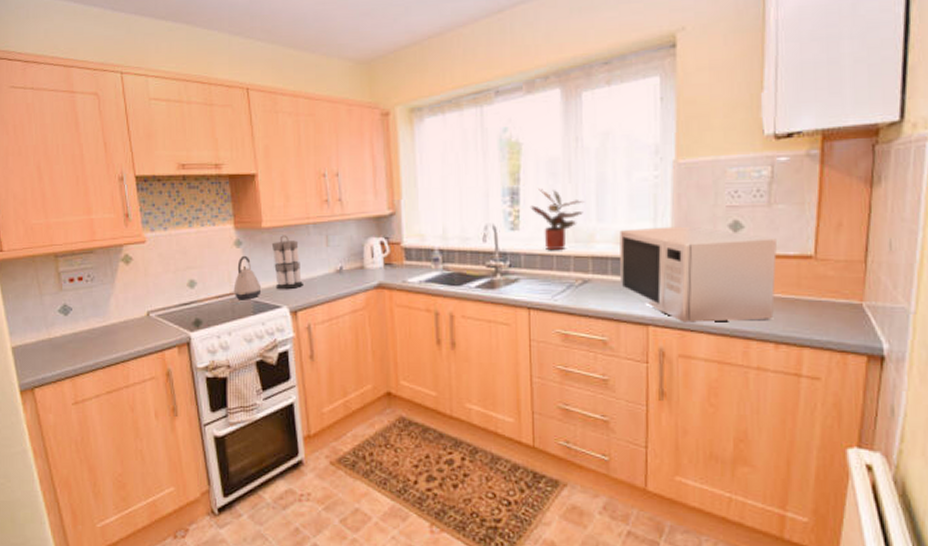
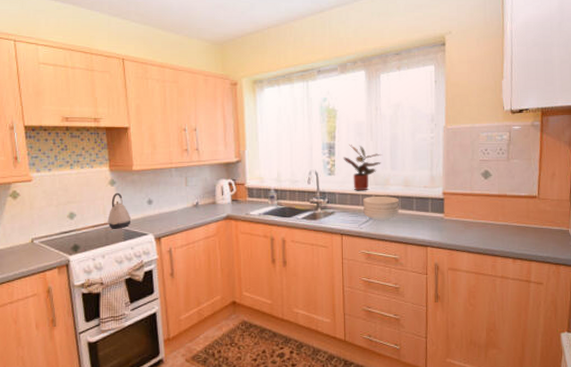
spice rack: present [271,235,303,290] -> none [140,176,166,221]
bowl: none [557,258,610,291] -> present [362,196,400,221]
microwave: present [619,226,777,322] -> none [407,174,513,244]

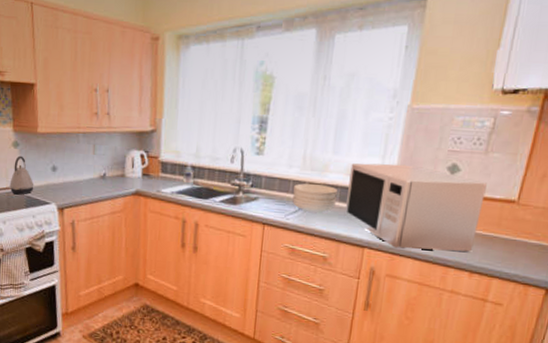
potted plant: present [343,145,382,191] -> none [275,120,324,177]
microwave: none [407,174,513,244] -> present [344,163,487,252]

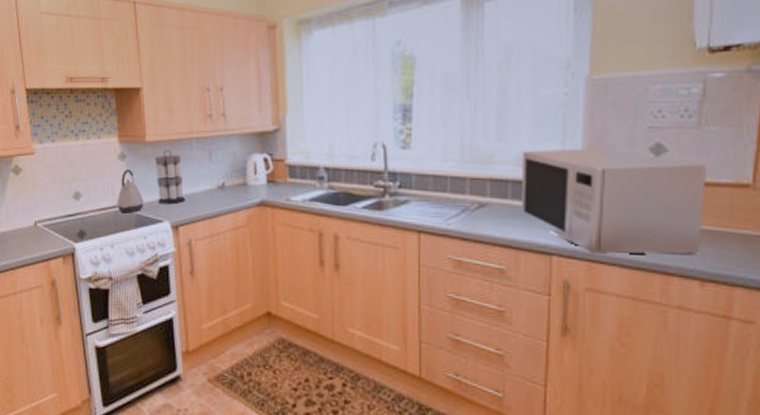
spice rack: none [45,141,71,190] -> present [154,149,185,205]
bowl: present [292,183,338,214] -> none [451,180,510,216]

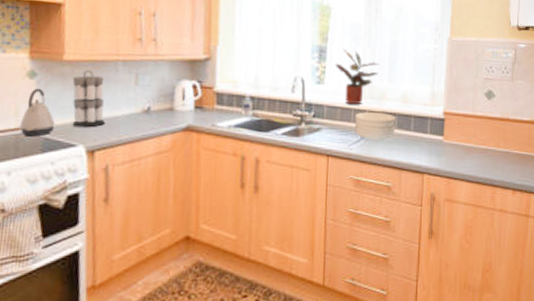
potted plant: none [423,106,484,172] -> present [335,49,380,105]
bowl: none [451,180,510,216] -> present [354,112,396,142]
microwave: present [520,148,706,254] -> none [403,91,516,172]

